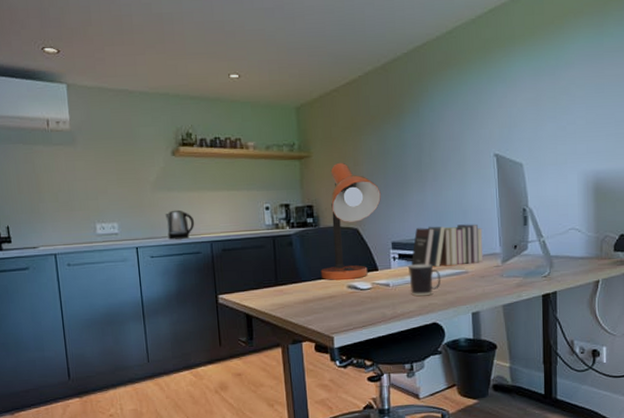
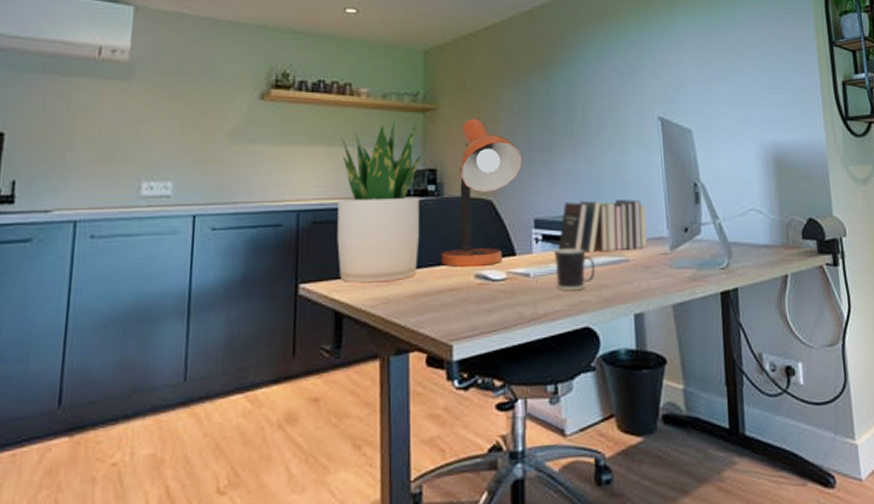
kettle: present [164,209,195,240] -> none [239,167,279,208]
planter: none [238,168,304,294] -> present [337,121,422,284]

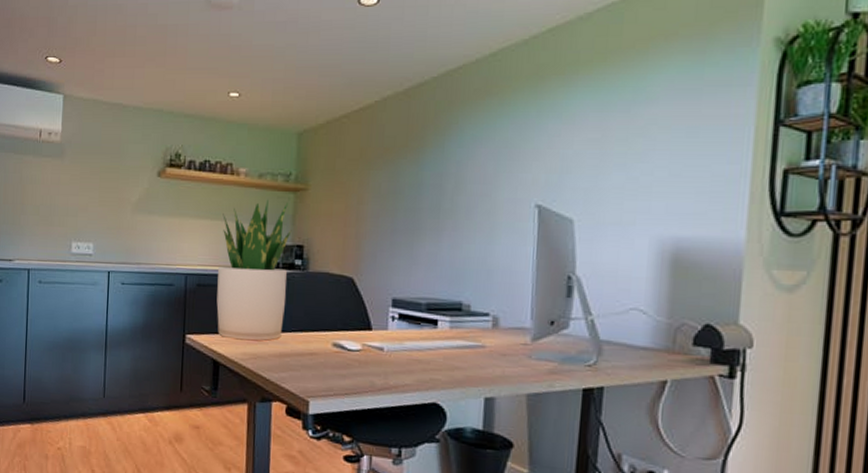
desk lamp: present [441,118,522,267] -> none [303,199,386,337]
mug: present [555,248,596,291] -> none [408,328,450,369]
books: present [557,199,647,253] -> none [413,285,510,338]

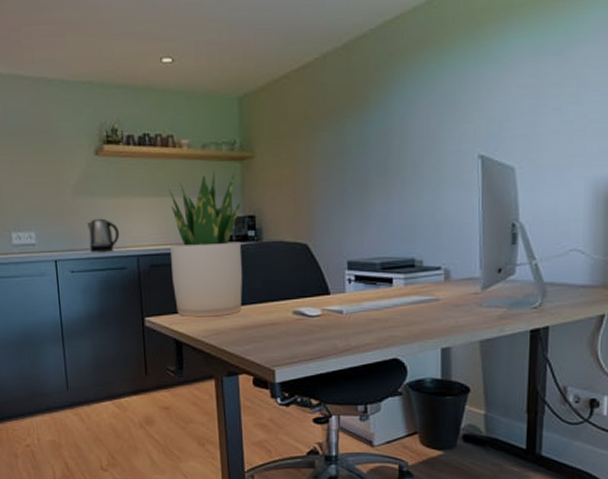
kettle: none [141,235,172,269] -> present [86,218,120,253]

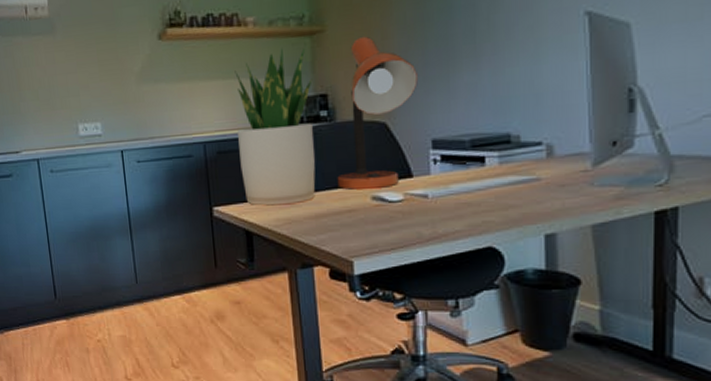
kettle: present [86,218,120,253] -> none [151,104,186,141]
desk lamp: none [262,164,336,304] -> present [337,36,418,190]

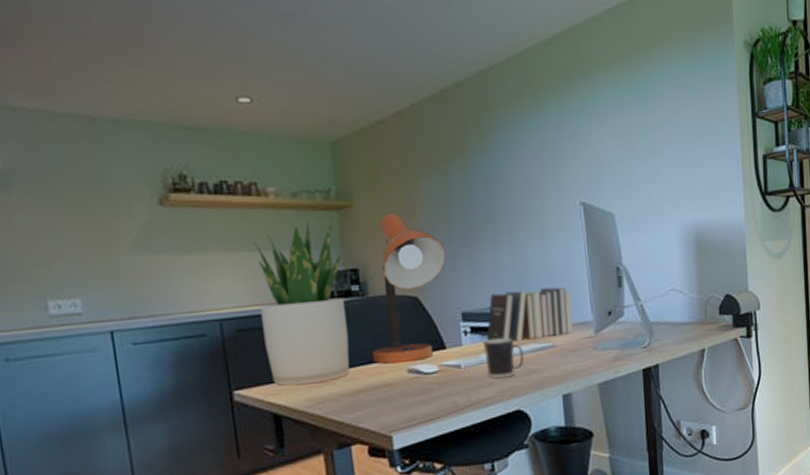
mug: none [455,168,501,212] -> present [483,337,525,379]
books: none [458,112,564,172] -> present [486,287,573,342]

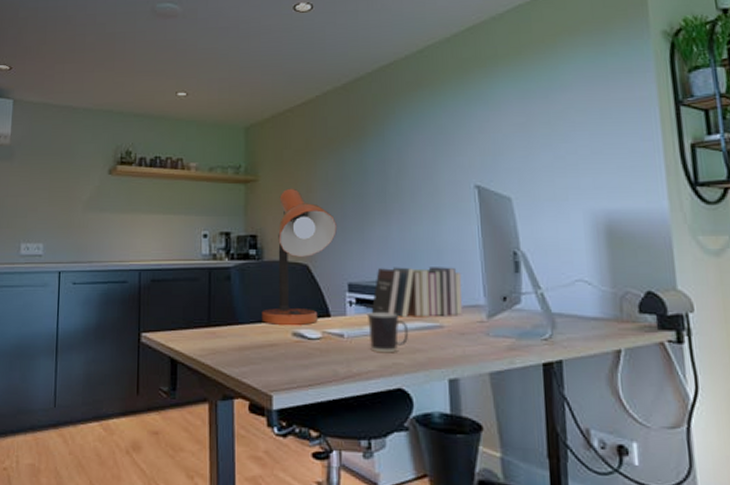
planter: present [255,221,350,387] -> none [172,192,244,335]

